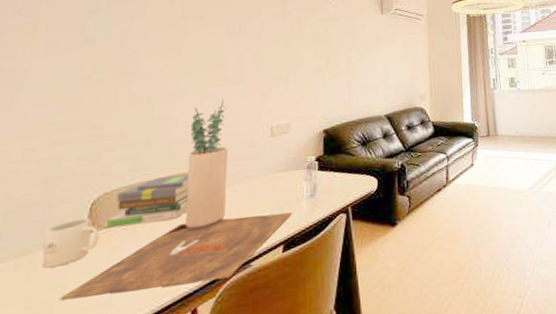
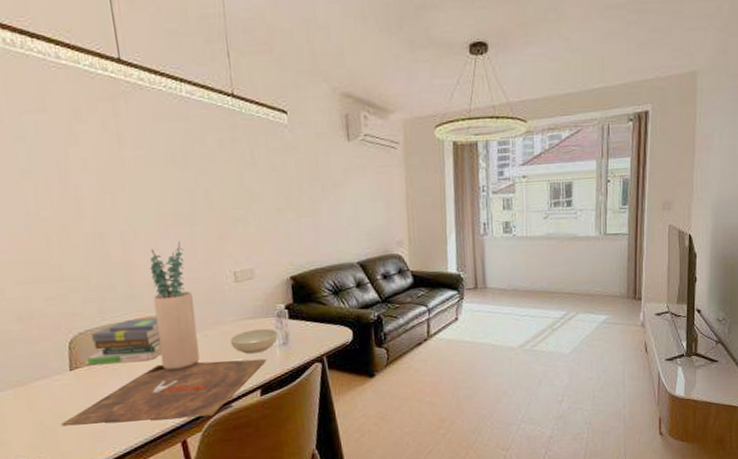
mug: present [42,218,100,268] -> none [33,355,84,398]
bowl: none [260,180,307,208] -> present [231,328,279,354]

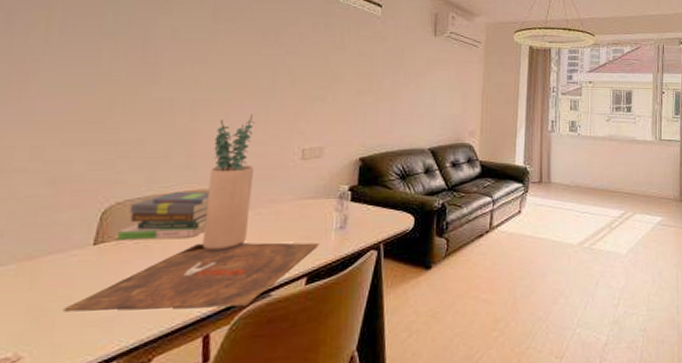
bowl: present [231,328,279,354] -> none [284,209,337,237]

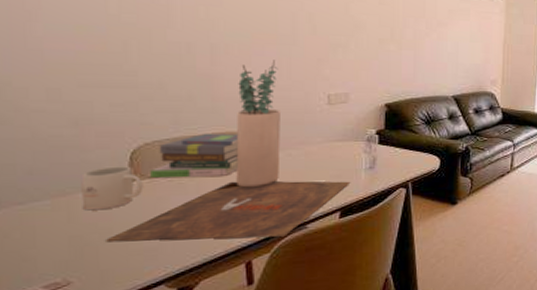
mug: none [45,227,110,276] -> present [81,166,143,211]

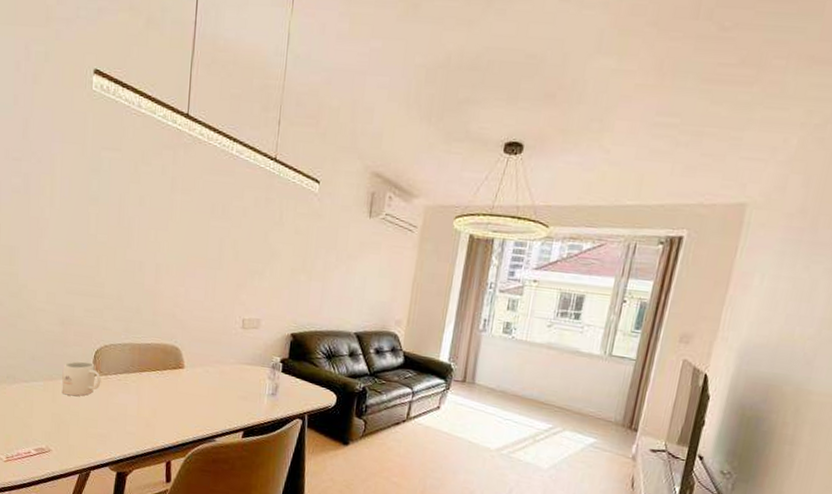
placemat: present [106,181,351,241] -> none [74,388,255,445]
books: present [150,134,238,177] -> none [106,343,169,382]
vase: present [236,60,281,188] -> none [165,282,205,397]

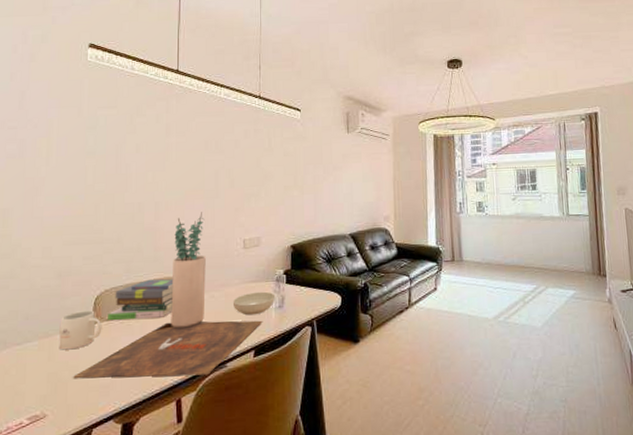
placemat: none [74,388,255,445] -> present [73,320,263,378]
books: none [106,343,169,382] -> present [108,279,173,320]
vase: none [165,282,205,397] -> present [171,212,206,329]
bowl: none [227,374,270,398] -> present [234,291,276,316]

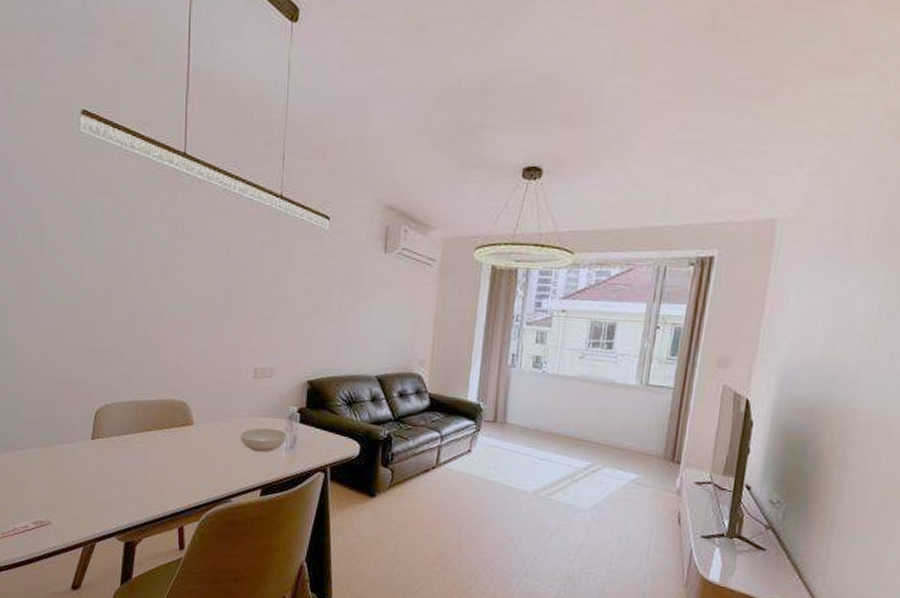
mug: present [59,310,102,350] -> none [60,423,103,462]
placemat: present [73,320,263,378] -> none [76,447,272,507]
books: present [108,279,173,320] -> none [109,400,176,442]
vase: present [171,212,206,329] -> none [174,330,212,456]

